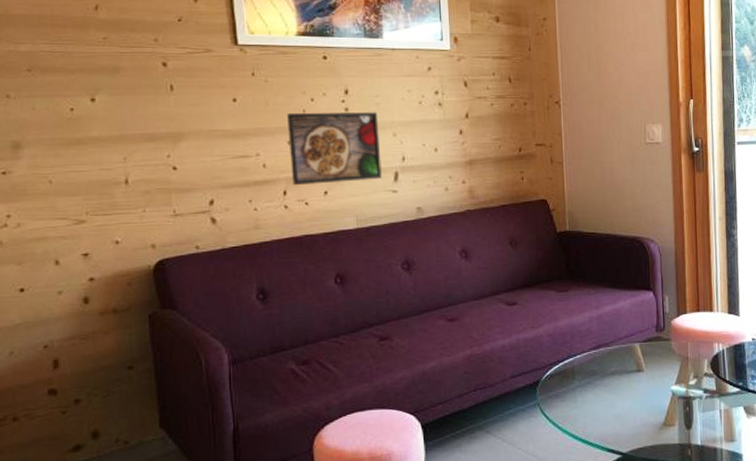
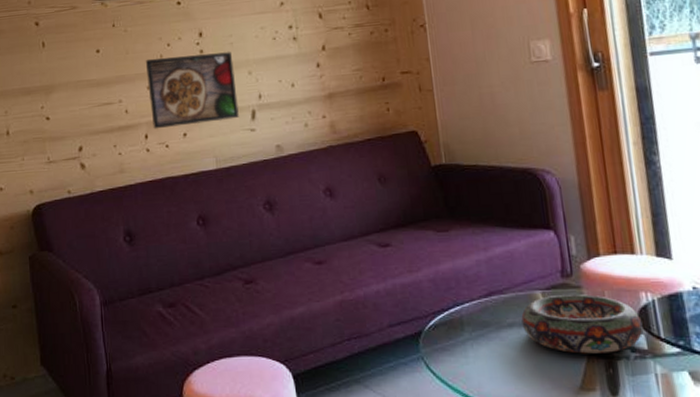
decorative bowl: none [622,345,714,396] -> present [521,294,643,354]

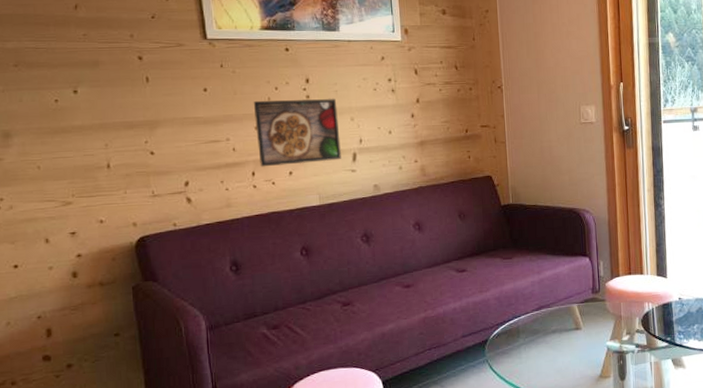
decorative bowl: present [521,294,643,354] -> none [562,306,645,351]

